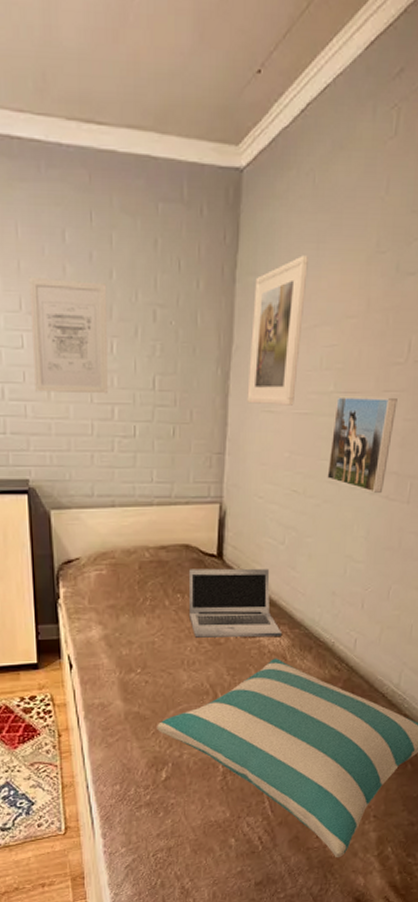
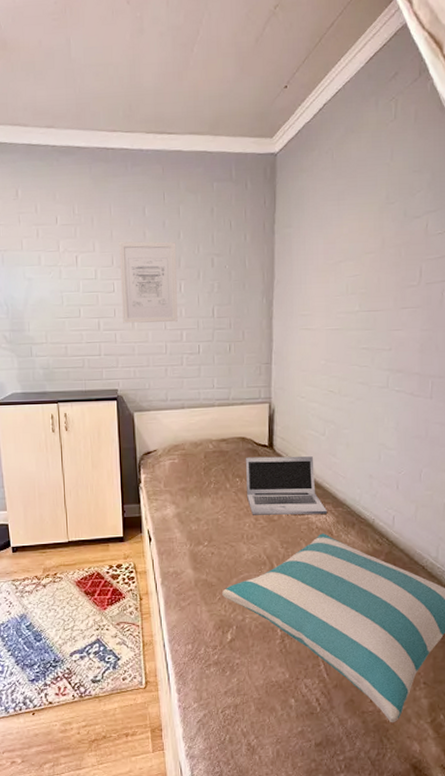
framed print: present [247,255,308,406] -> none [287,210,332,324]
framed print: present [327,396,398,493] -> none [358,313,414,391]

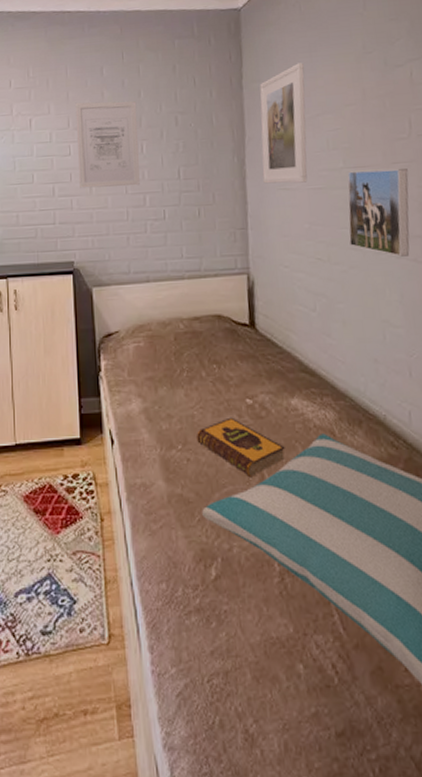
hardback book: none [220,520,292,567] -> present [197,417,285,478]
laptop: present [245,456,328,515] -> none [222,337,327,411]
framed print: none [287,210,332,324] -> present [260,62,308,184]
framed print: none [358,313,414,391] -> present [347,168,410,257]

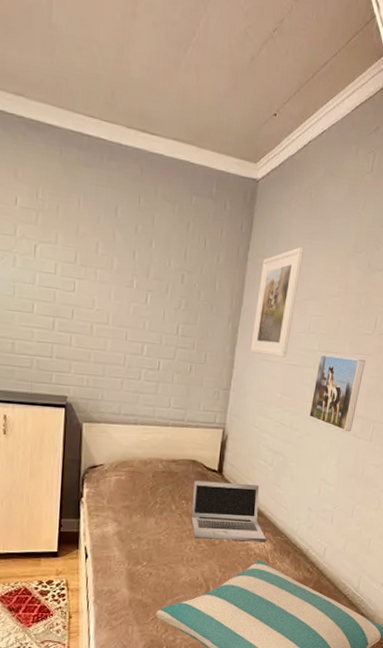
wall art: present [75,101,140,188] -> none [81,238,147,335]
hardback book: present [197,417,285,478] -> none [160,543,229,590]
laptop: none [222,337,327,411] -> present [191,480,267,541]

